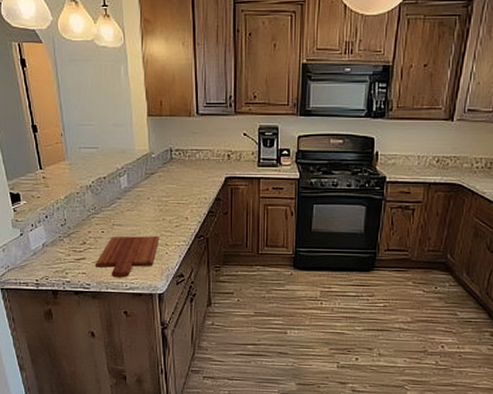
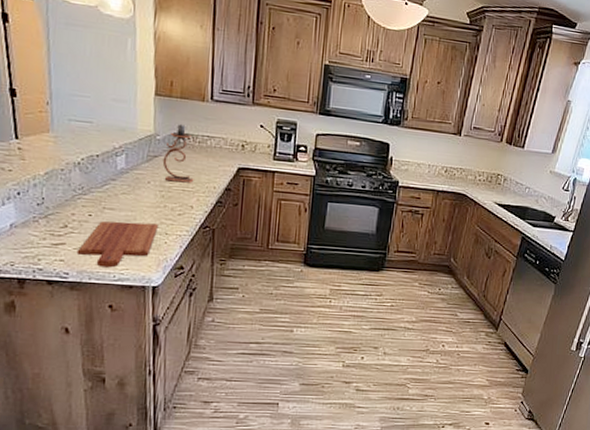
candle holder: none [158,141,187,196] -> present [162,124,194,183]

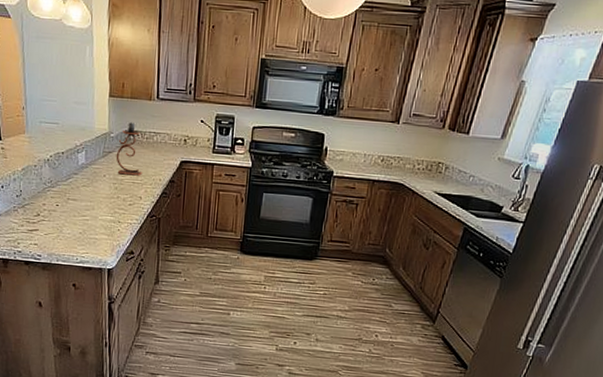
cutting board: present [76,221,159,268] -> none [47,210,113,252]

